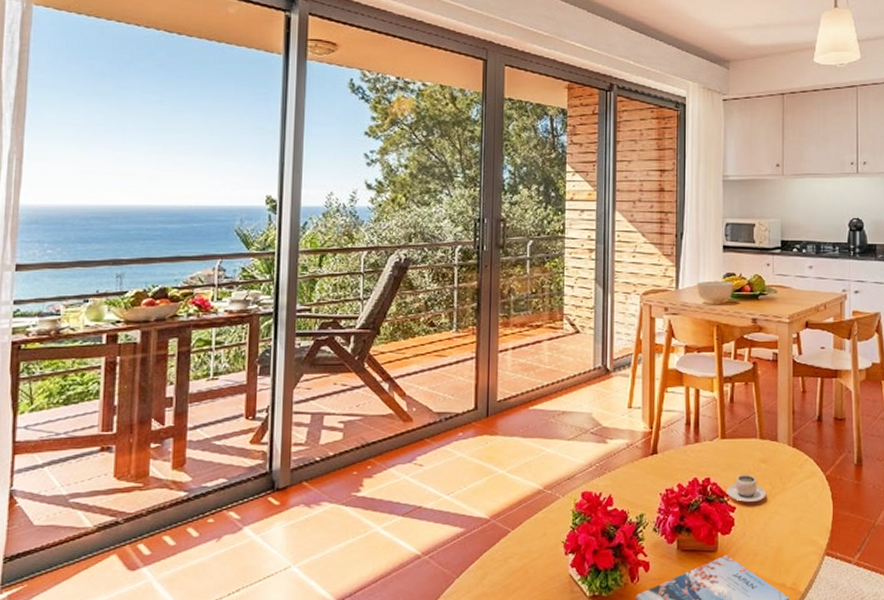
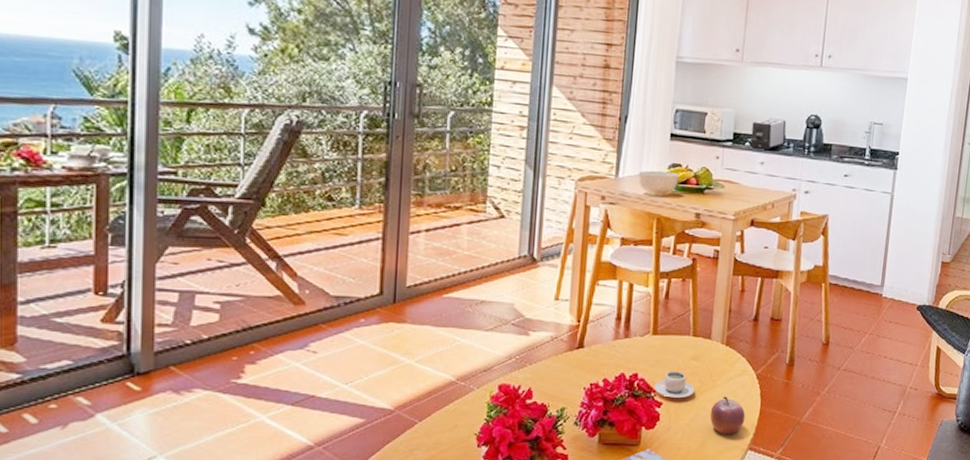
fruit: none [783,499,819,539] -> present [709,396,746,434]
toaster: none [798,224,831,255] -> present [750,118,787,151]

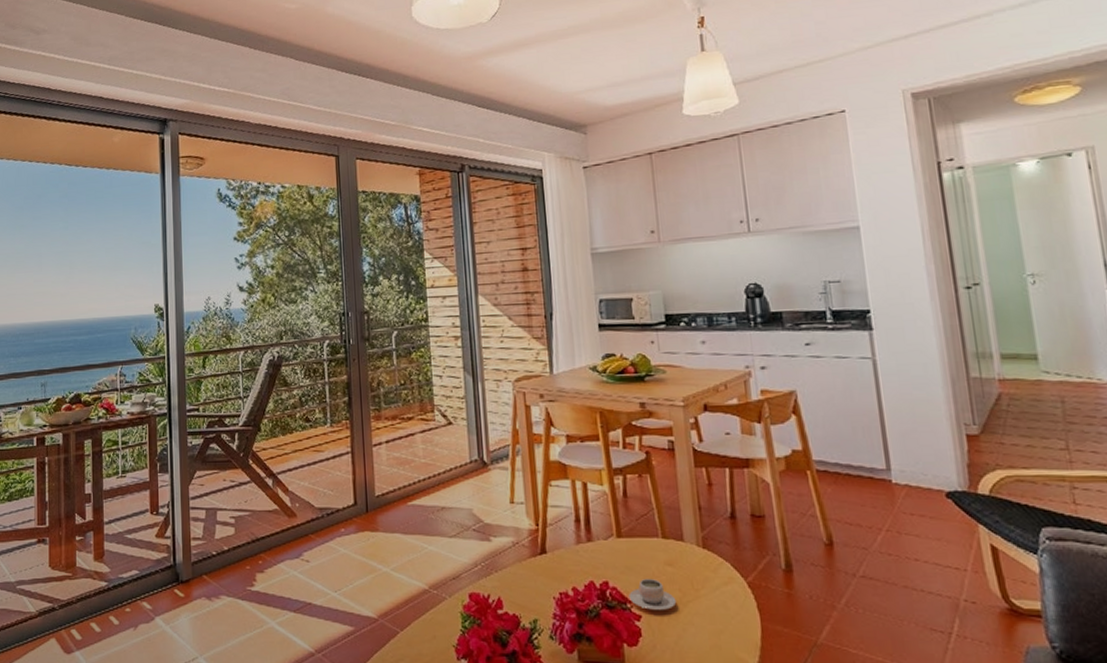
bowl: present [638,170,680,196] -> none [572,362,616,389]
fruit: present [709,396,746,434] -> none [699,609,745,656]
toaster: present [750,118,787,151] -> none [683,293,726,329]

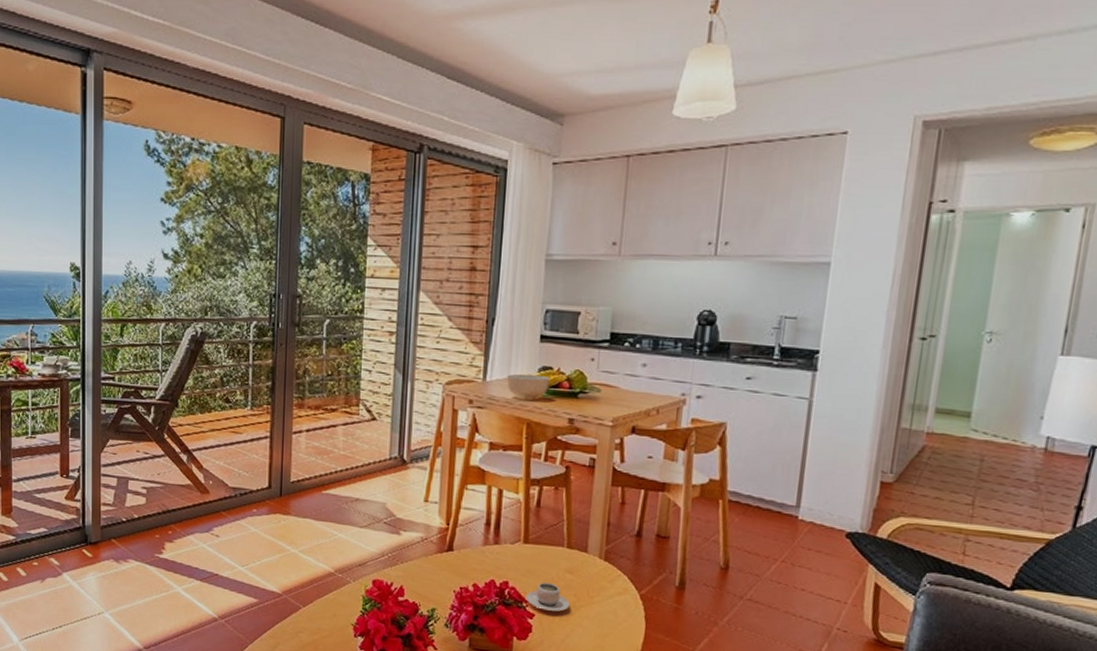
bowl: none [572,362,616,389] -> present [506,374,551,400]

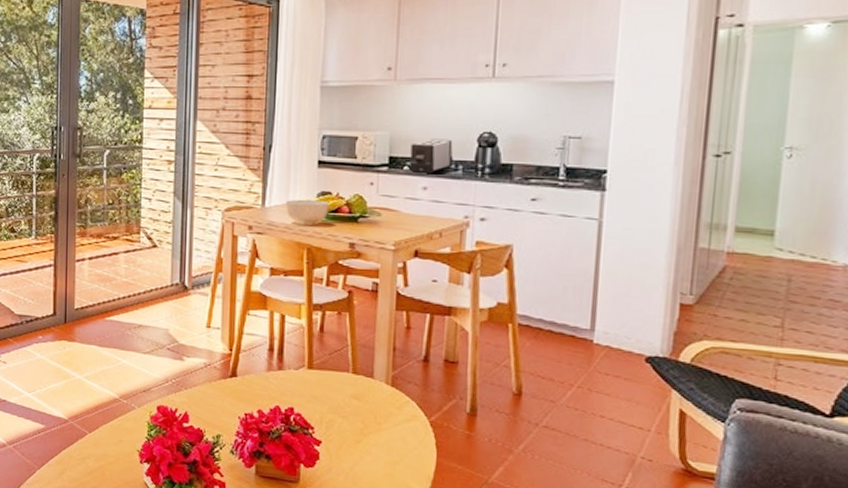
teacup: present [526,582,570,612] -> none [312,408,358,439]
toaster: none [630,315,674,351] -> present [409,138,454,174]

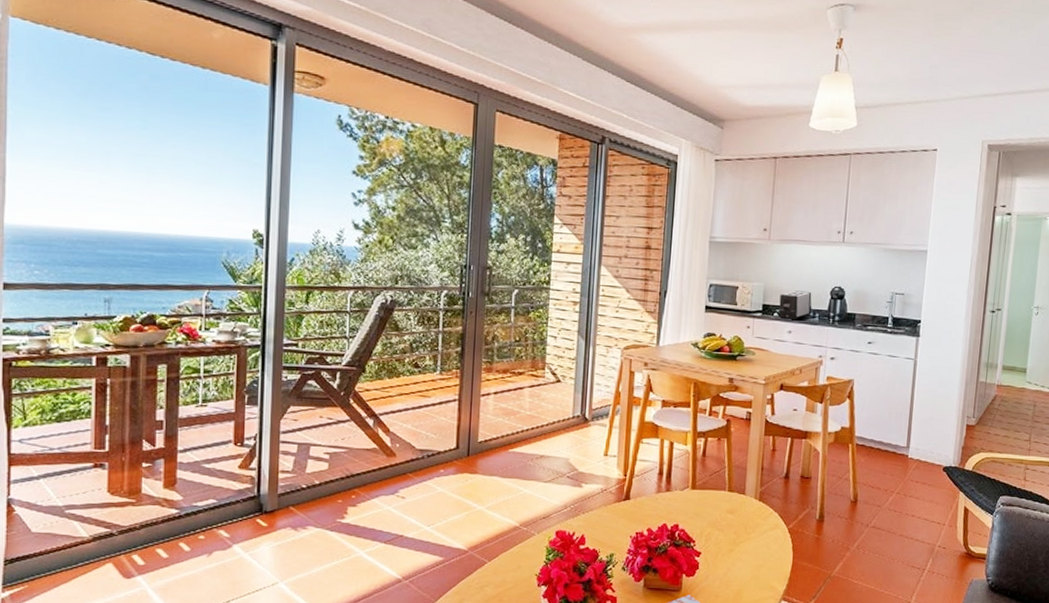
bowl: present [285,199,330,225] -> none [676,339,714,363]

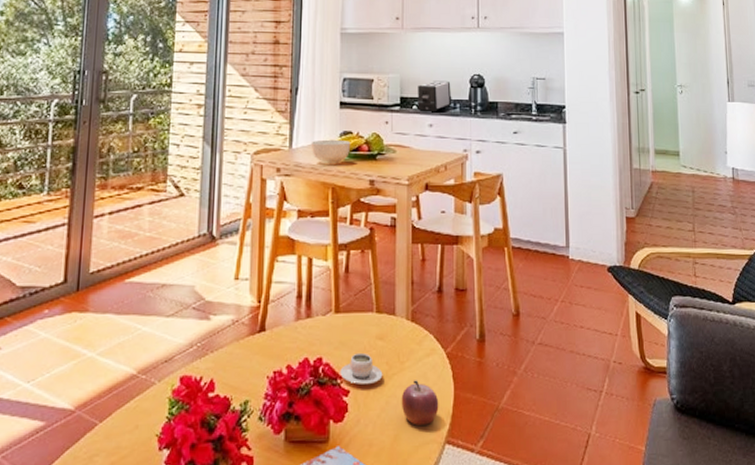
bowl: none [676,339,714,363] -> present [311,139,351,165]
teacup: none [693,523,731,549] -> present [340,352,383,385]
fruit: none [745,548,779,584] -> present [401,380,439,426]

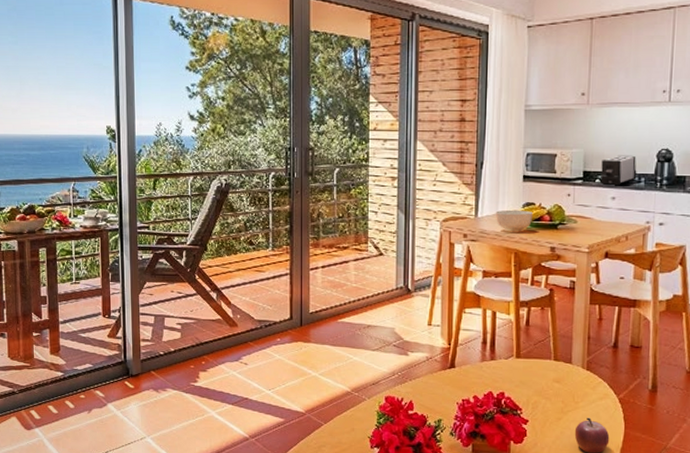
teacup: present [340,352,383,385] -> none [520,391,559,418]

